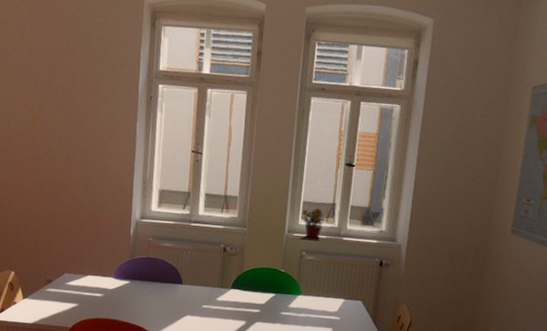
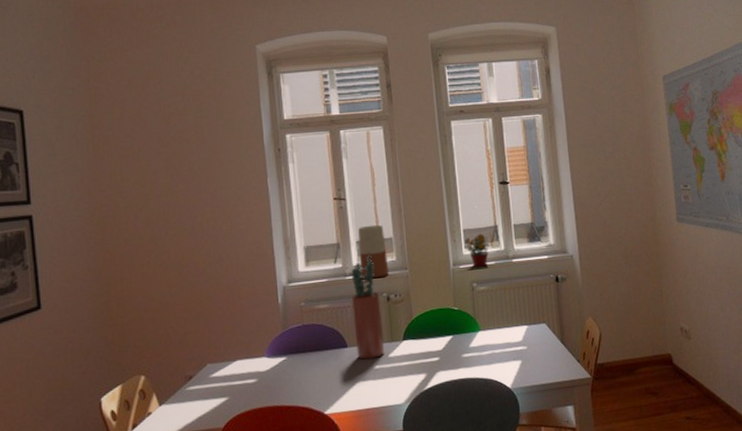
vase: none [190,204,218,299] -> present [351,250,384,360]
vase: none [204,181,232,231] -> present [358,224,390,279]

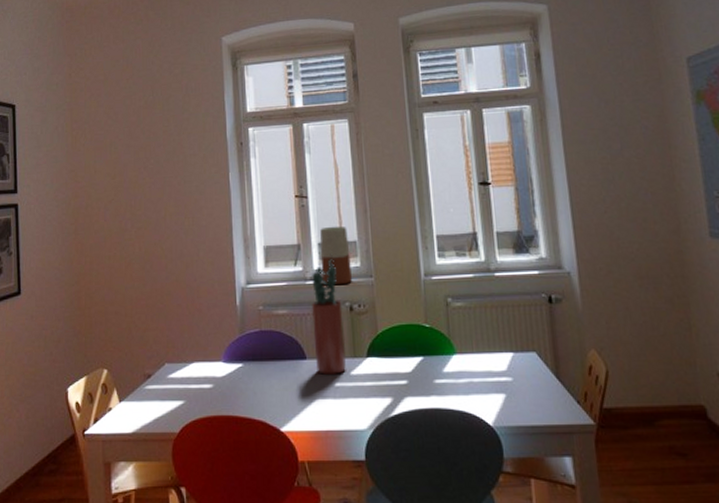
flowerpot: present [464,233,489,267] -> none [438,241,466,280]

